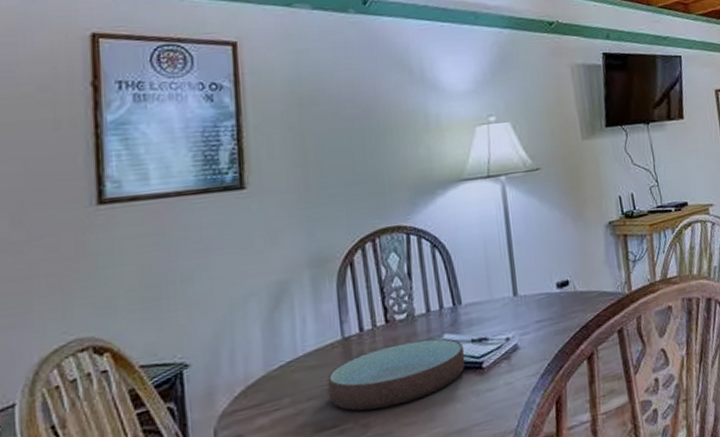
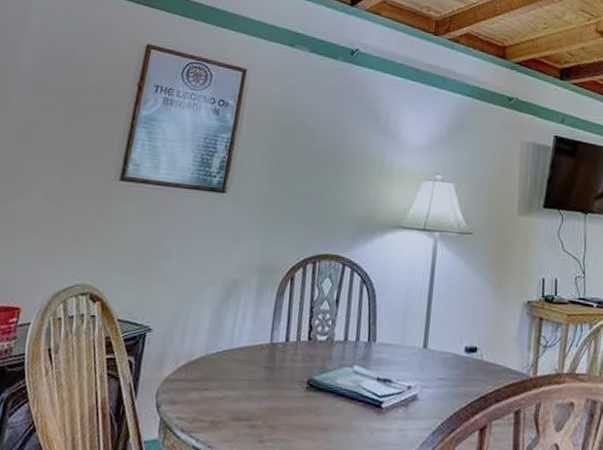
bowl: present [327,338,465,411] -> none [248,361,369,419]

